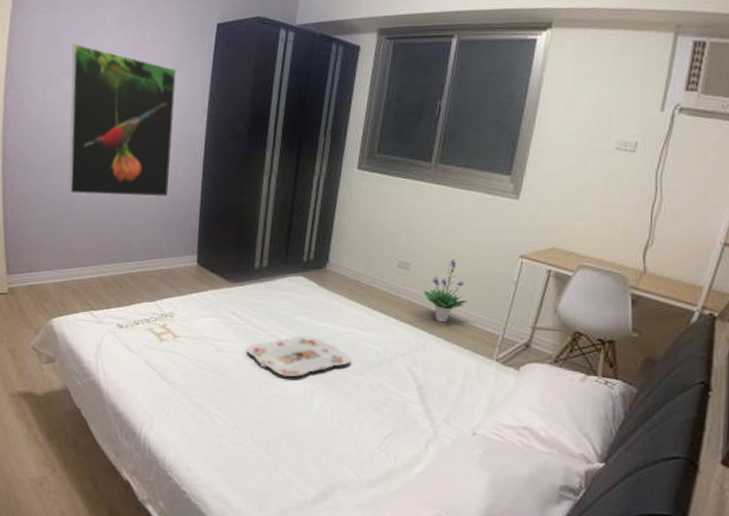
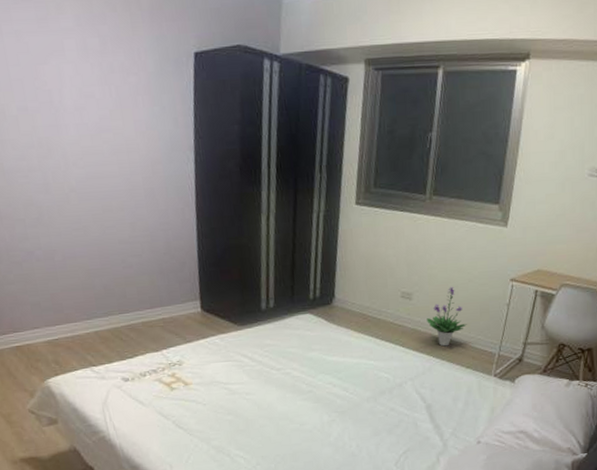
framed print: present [68,44,176,197] -> none [27,75,162,245]
serving tray: present [247,335,352,376] -> none [261,370,365,411]

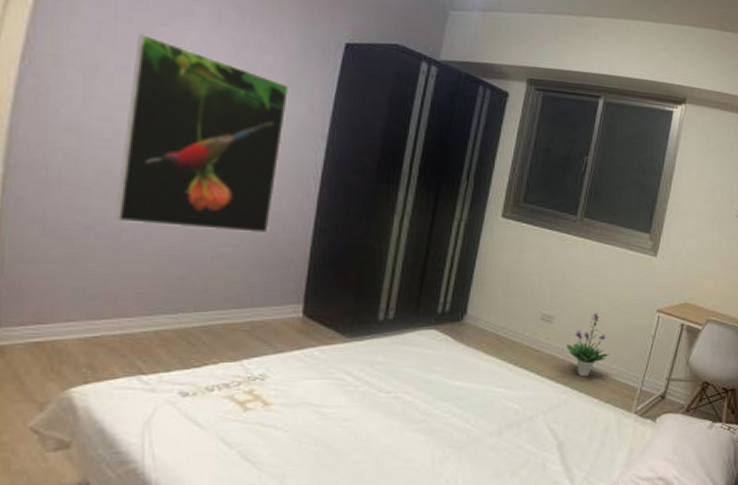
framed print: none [27,75,162,245] -> present [115,34,288,233]

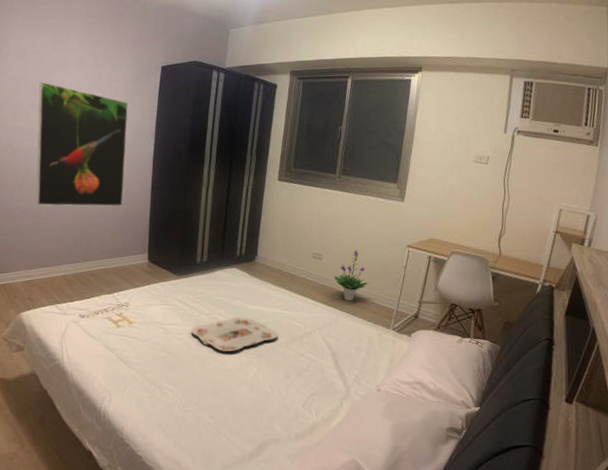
serving tray: none [363,396,489,444] -> present [191,317,279,352]

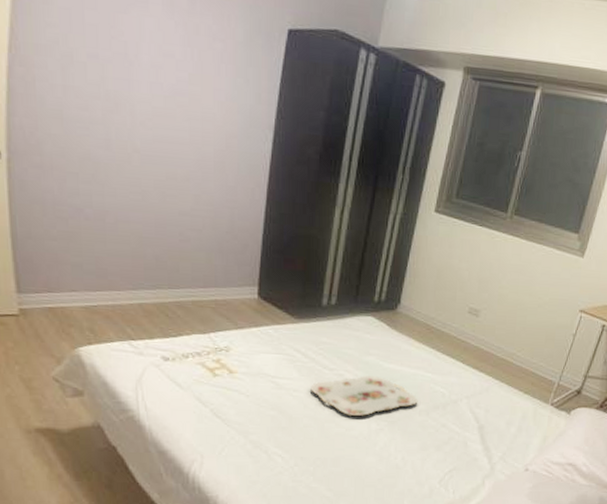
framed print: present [36,81,128,207] -> none [99,21,237,220]
potted plant: present [334,250,369,301] -> none [491,309,531,369]

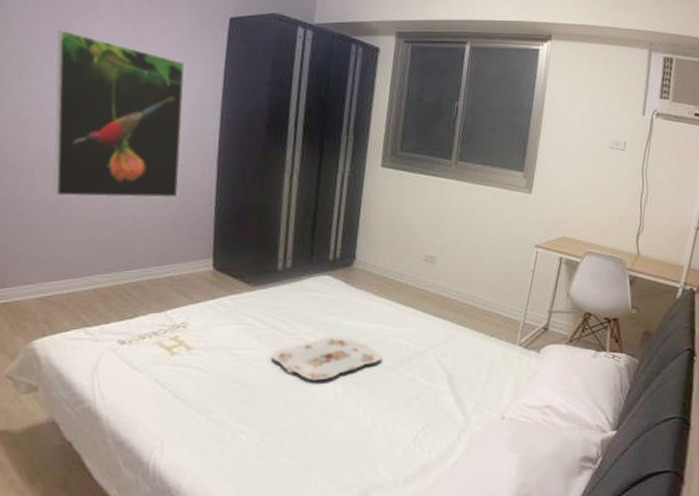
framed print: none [99,21,237,220] -> present [53,30,185,198]

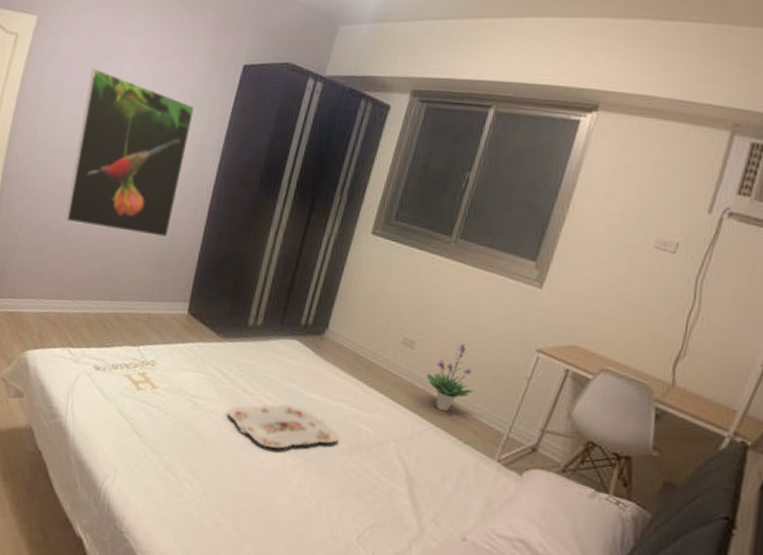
potted plant: none [450,251,491,313] -> present [426,343,474,412]

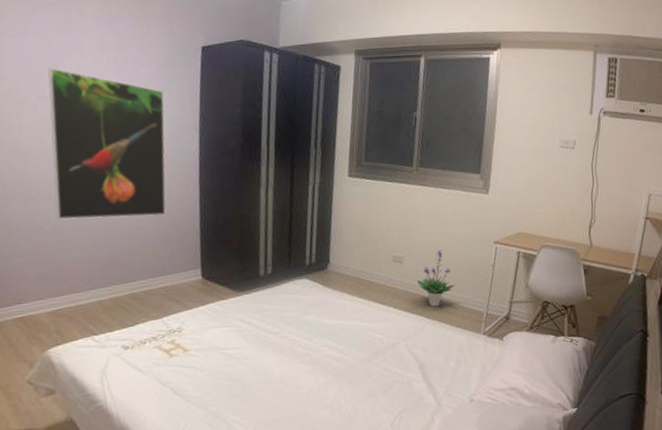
serving tray: present [227,404,340,449] -> none [259,333,359,374]

